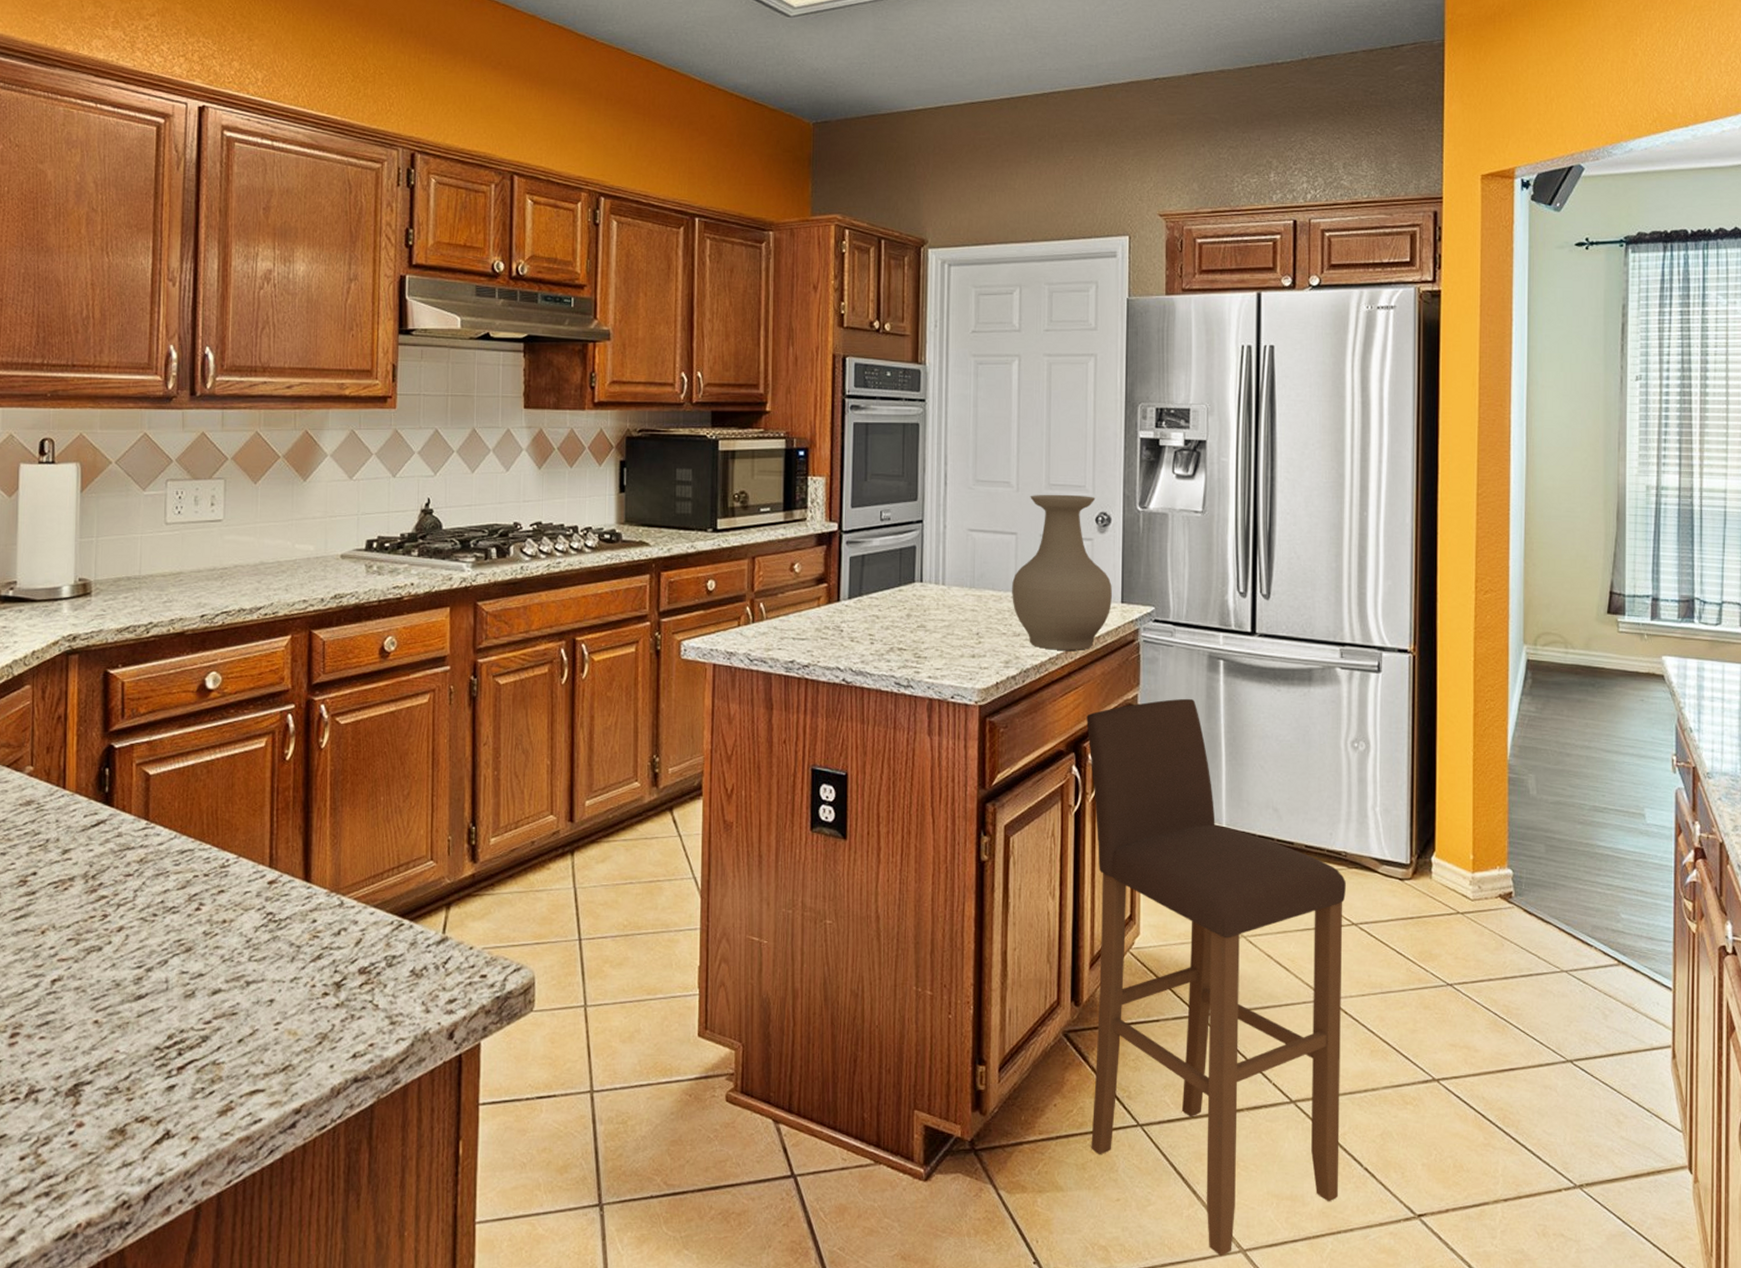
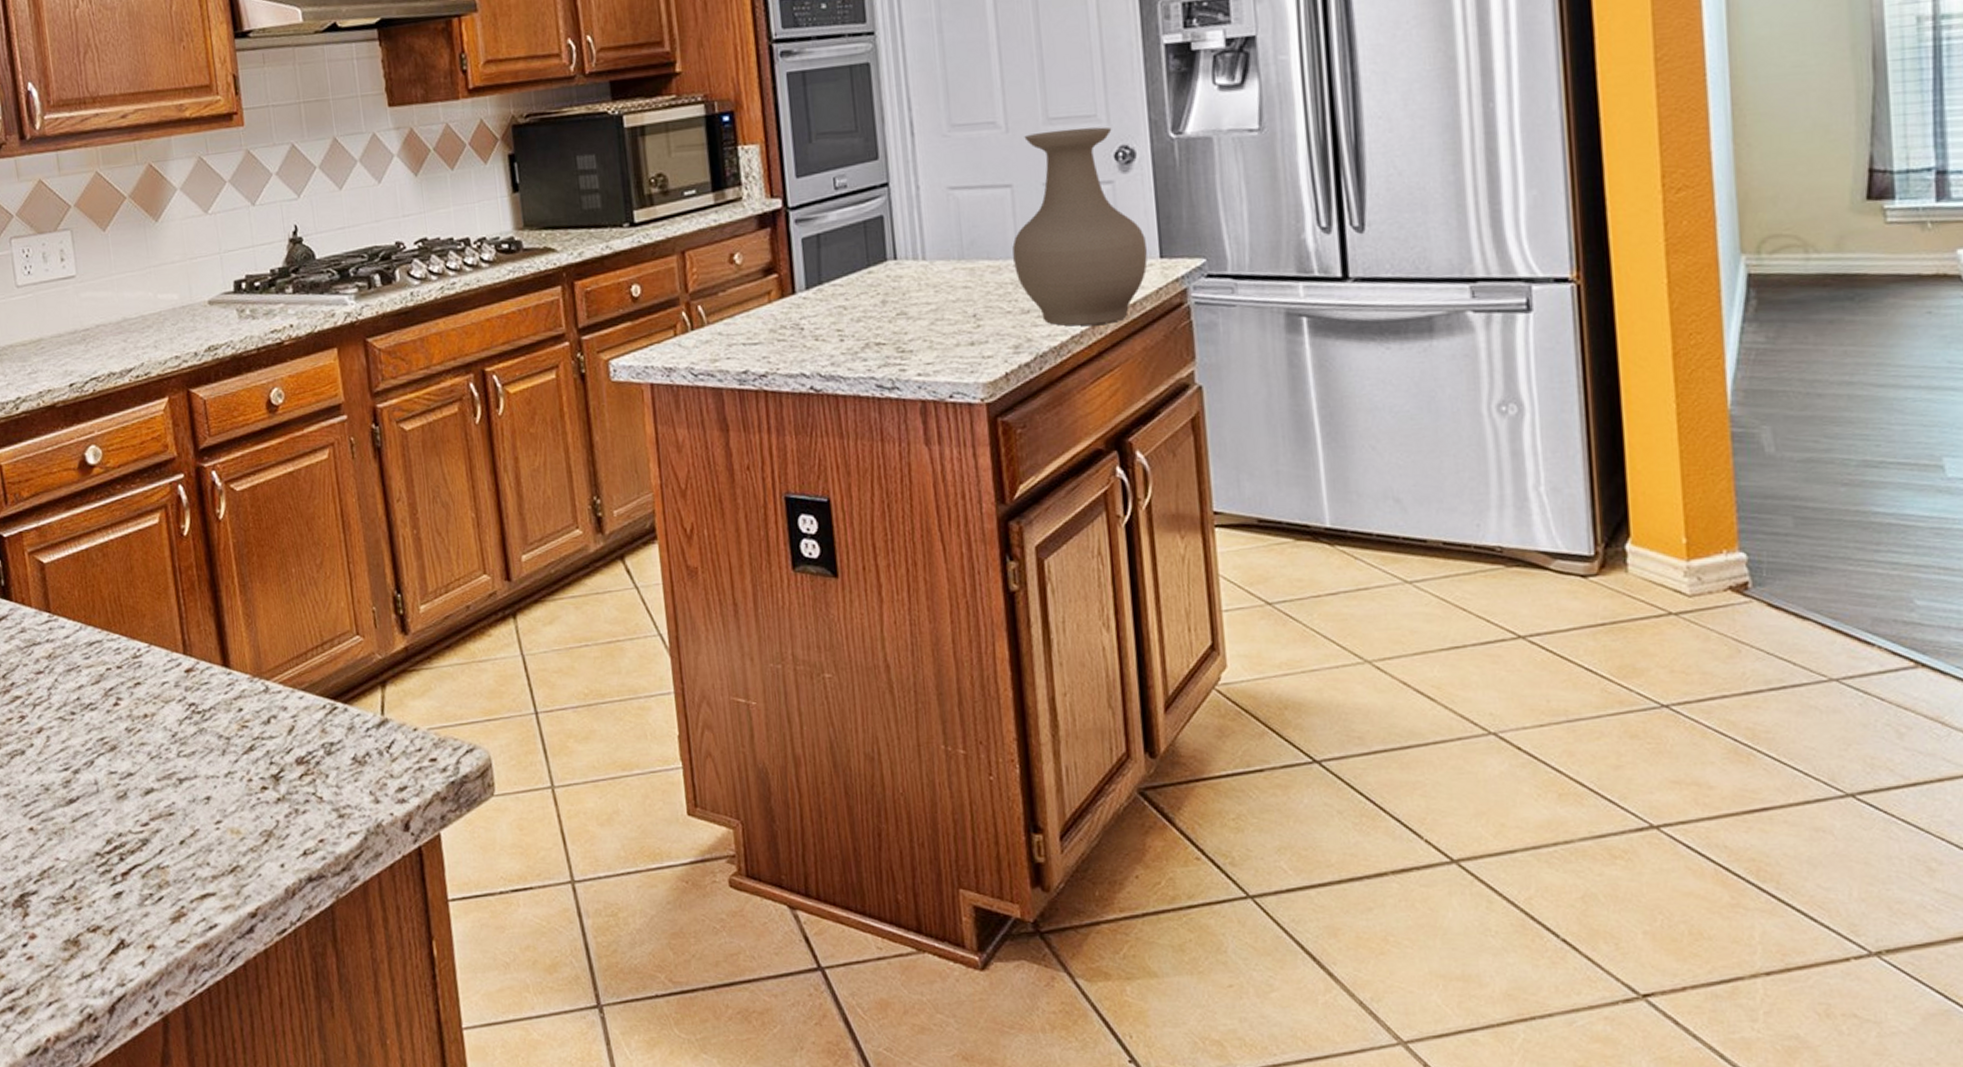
bar stool: present [1086,698,1346,1257] -> none [1128,369,1529,1051]

